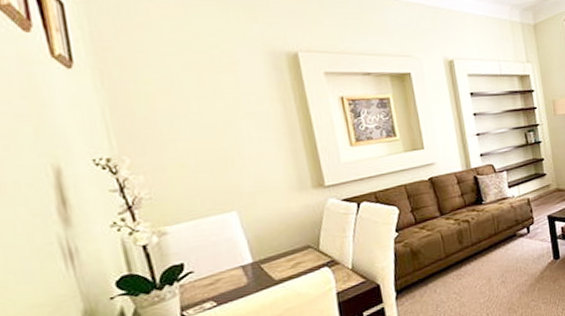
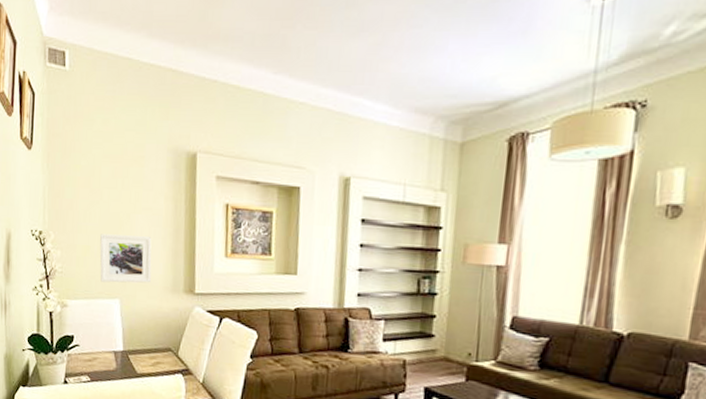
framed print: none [196,141,271,198] -> present [99,233,152,283]

